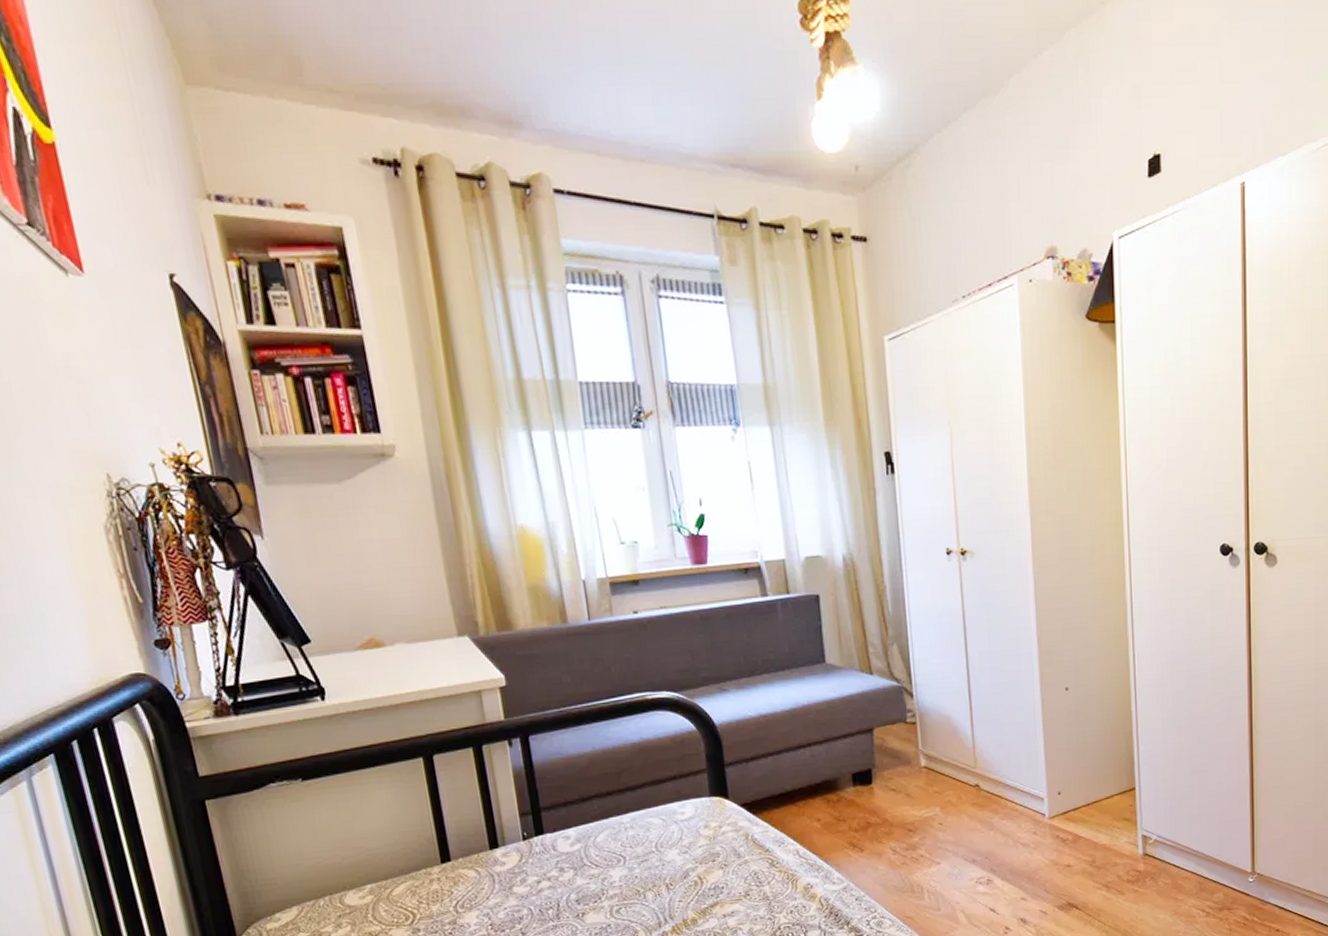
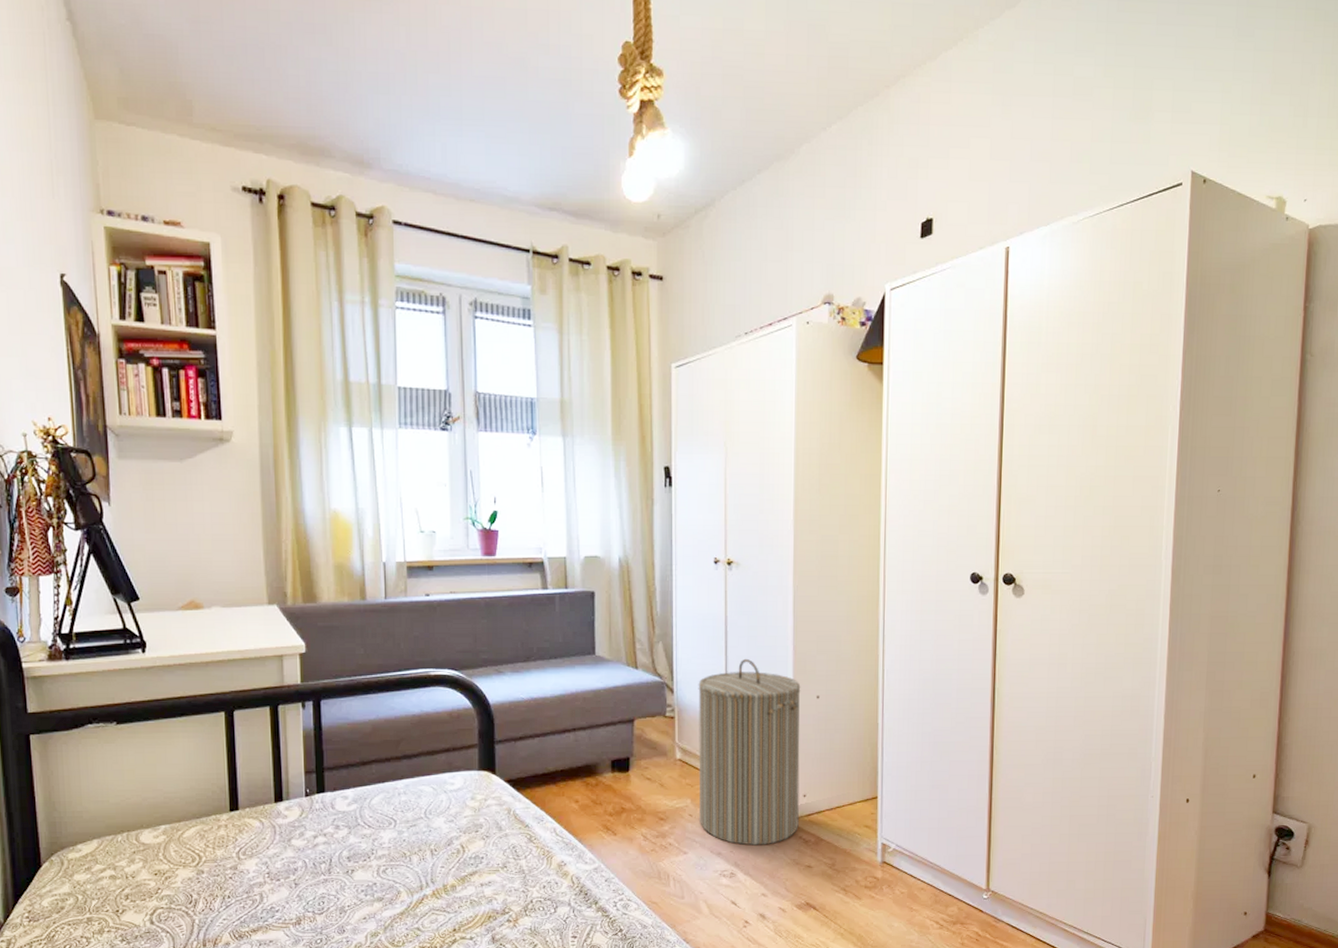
laundry hamper: none [938,654,1055,850] -> present [698,658,801,846]

